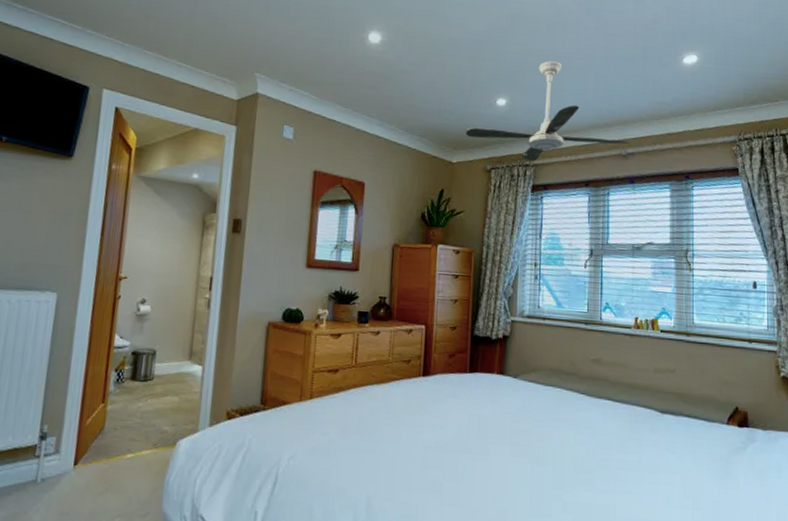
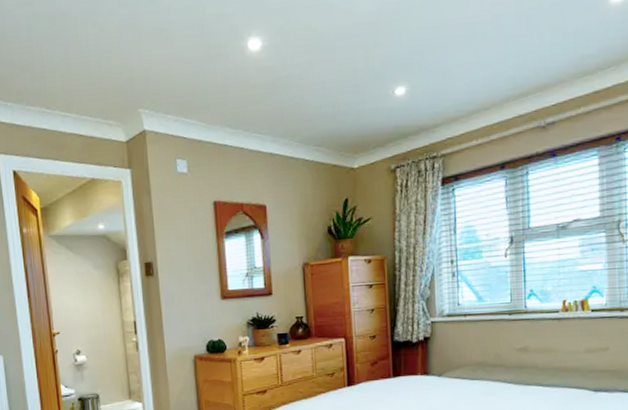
ceiling fan: present [465,61,630,162] -> none [364,30,549,153]

